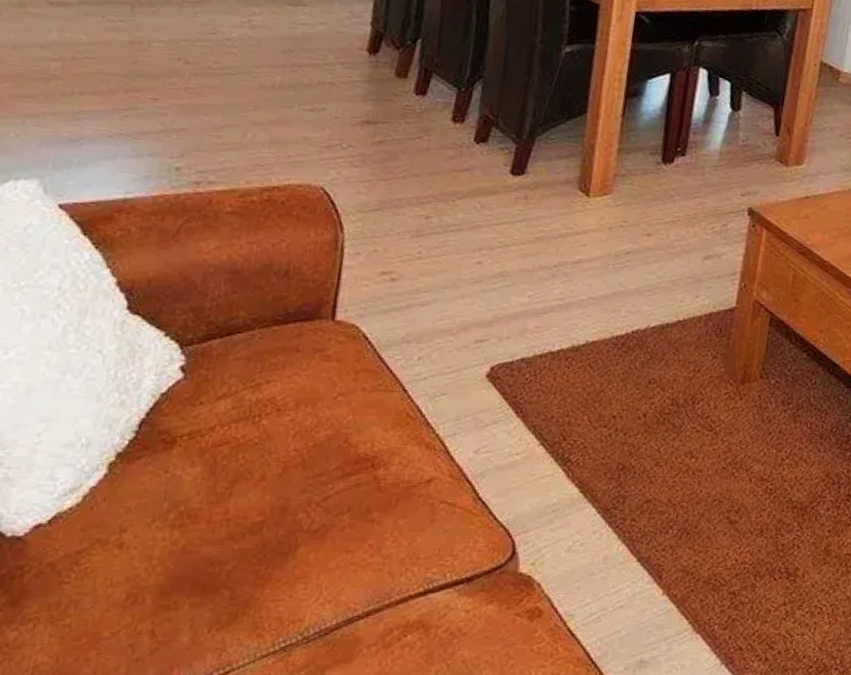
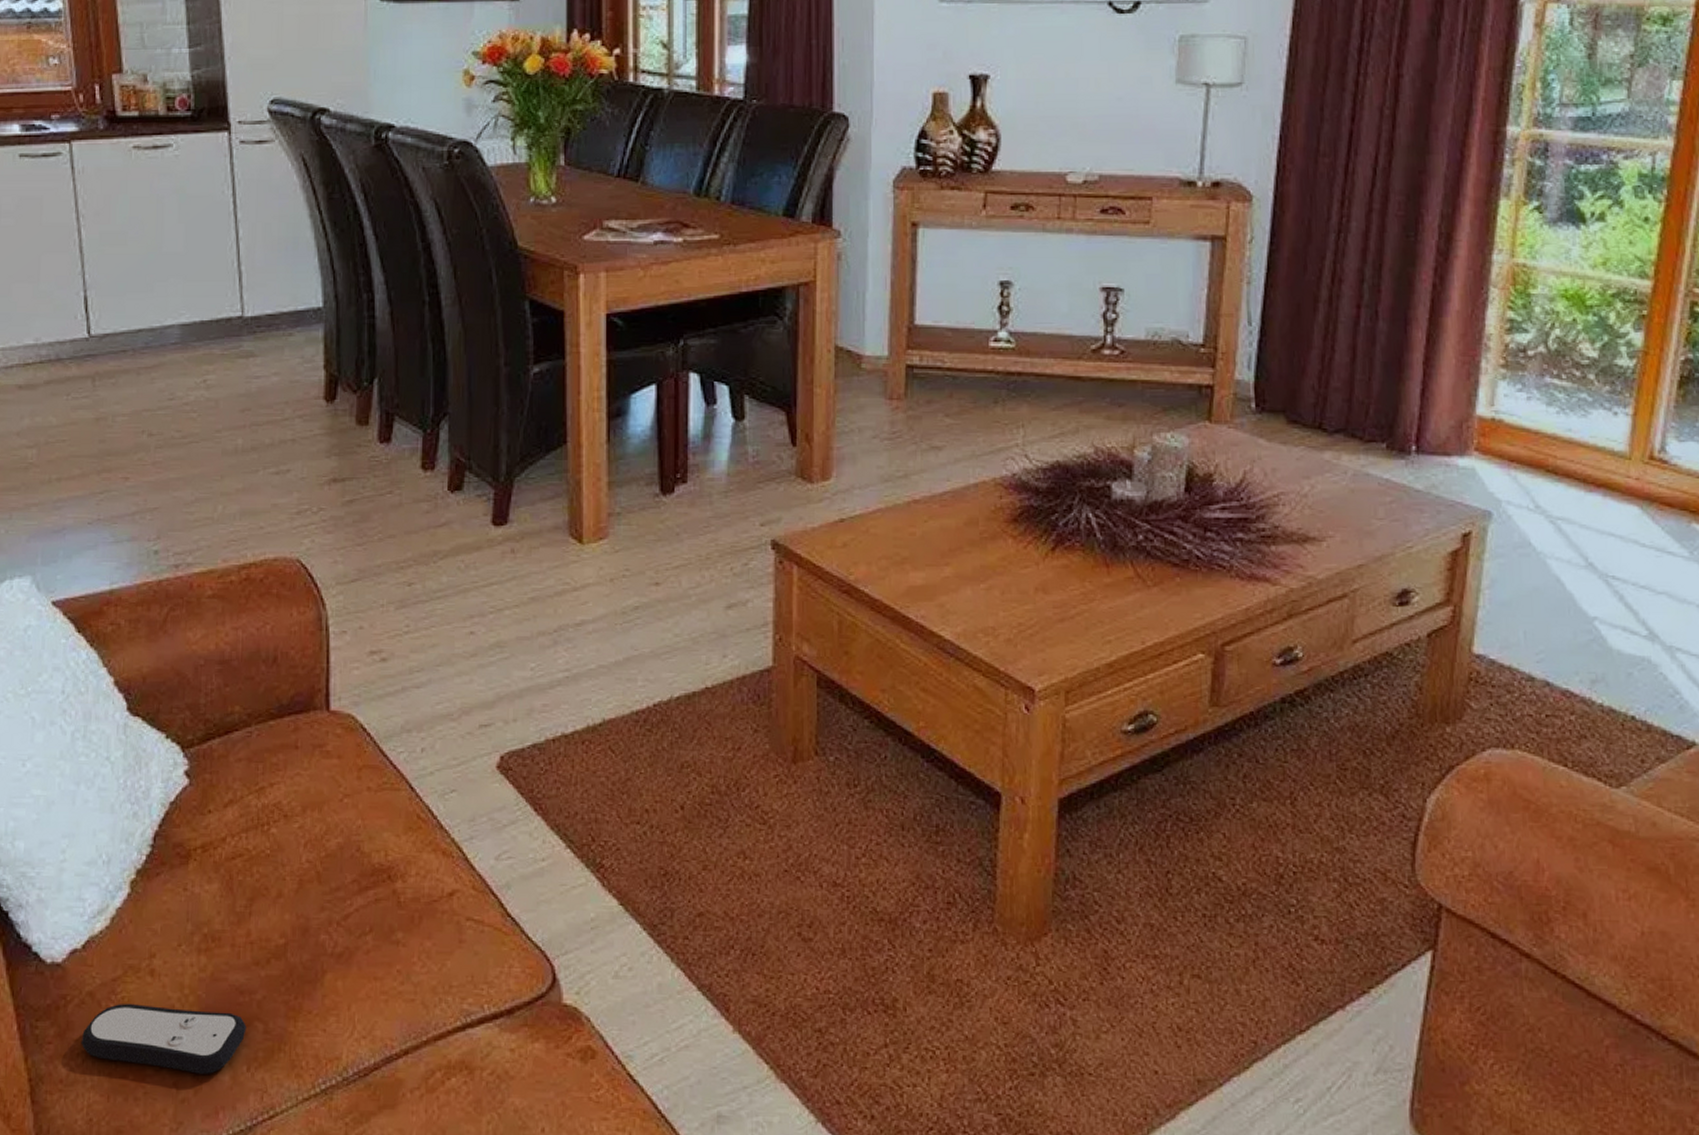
remote control: none [34,573,213,636] -> present [81,1003,247,1074]

